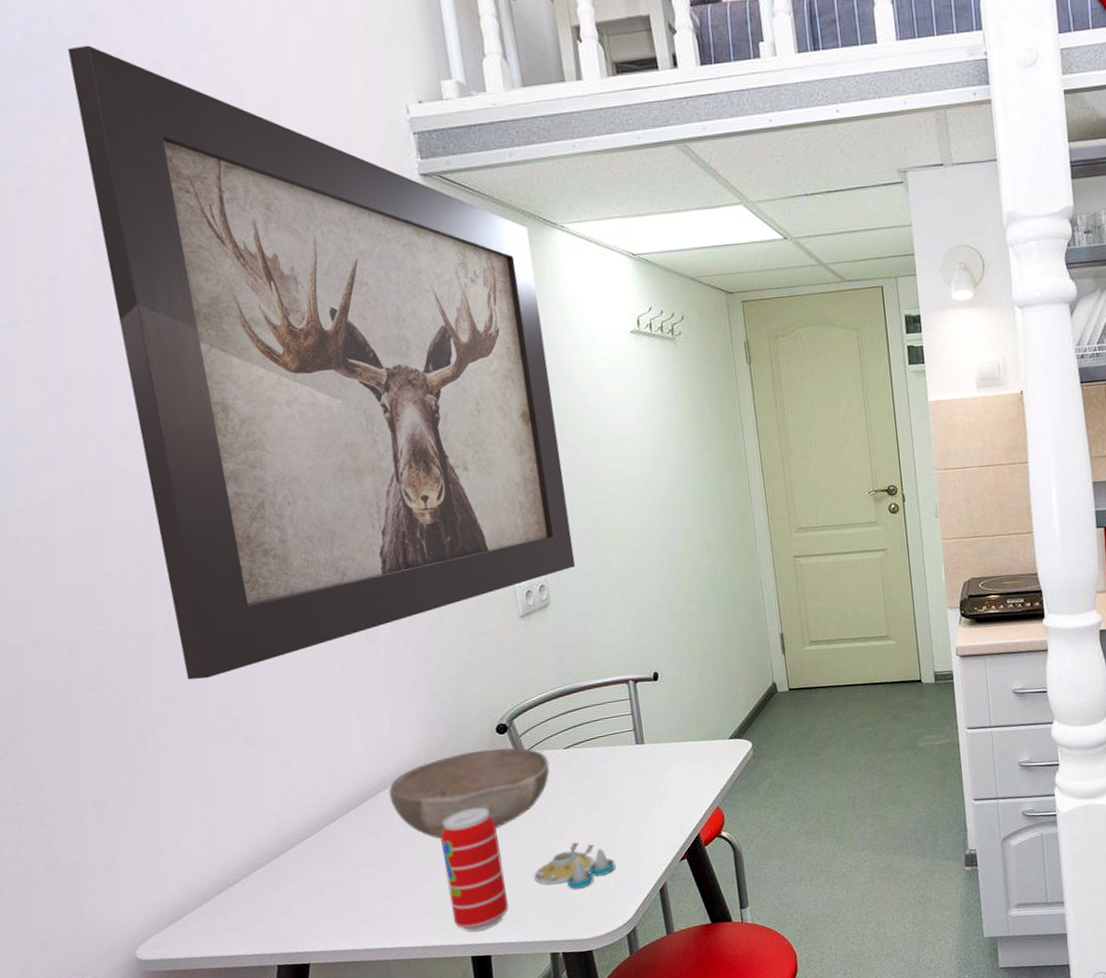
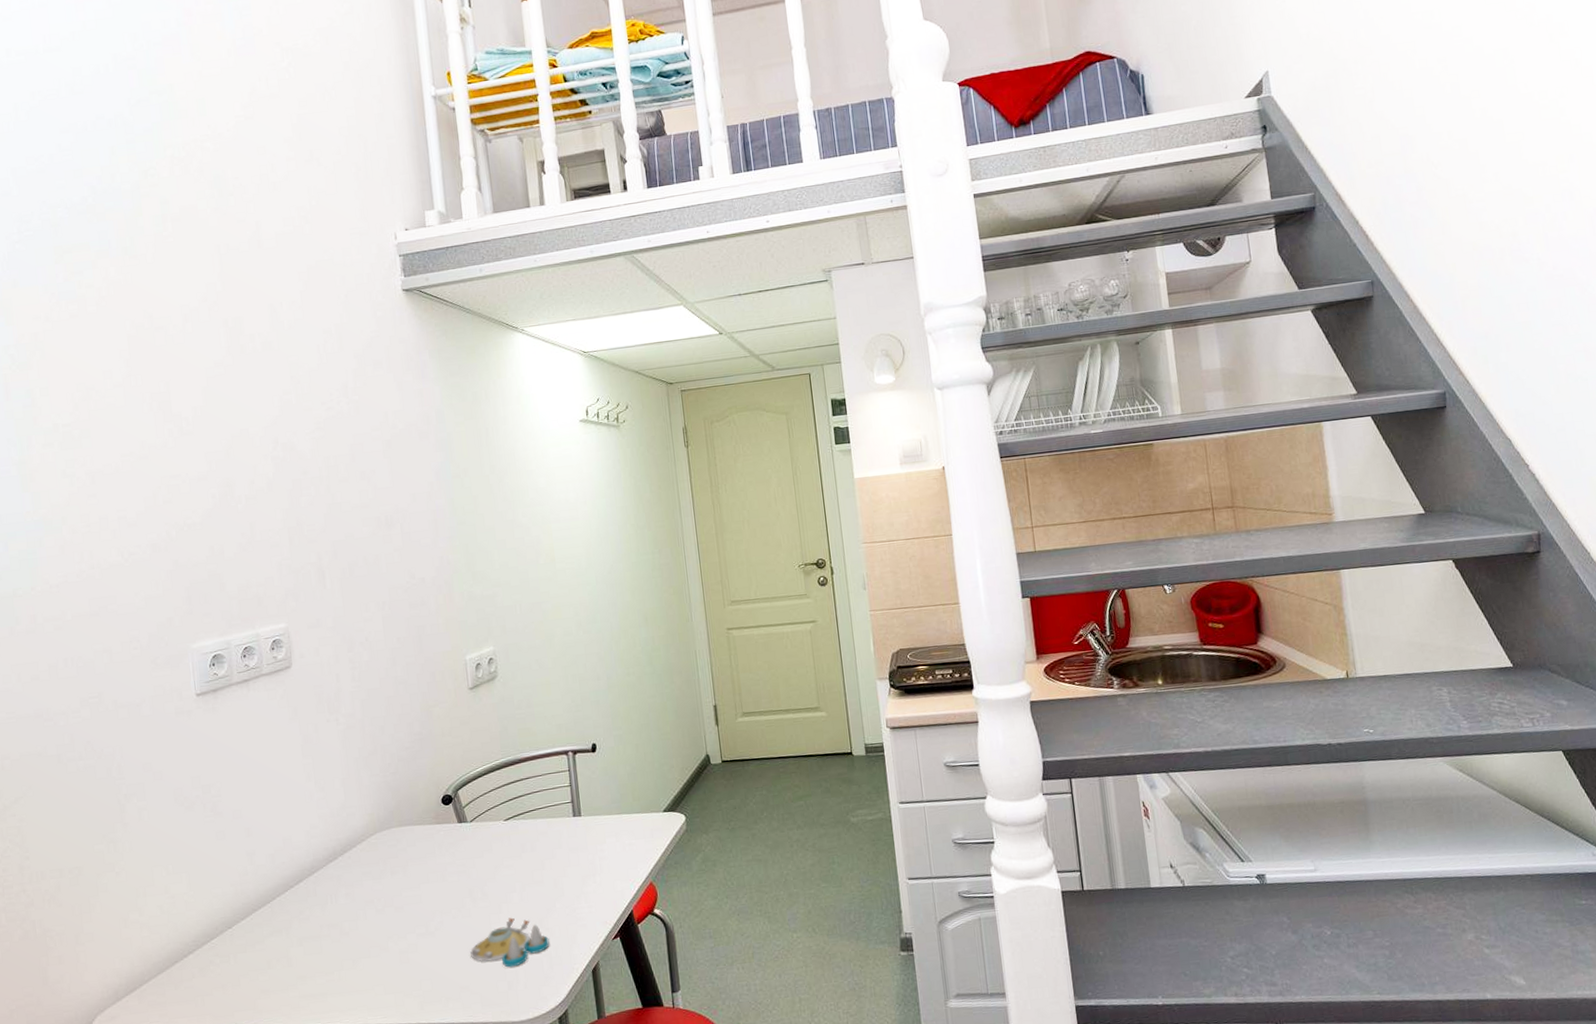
wall art: present [67,45,576,680] -> none [124,196,523,750]
bowl: present [388,747,550,839] -> none [338,819,490,912]
beverage can: present [440,807,509,932] -> none [383,880,444,1011]

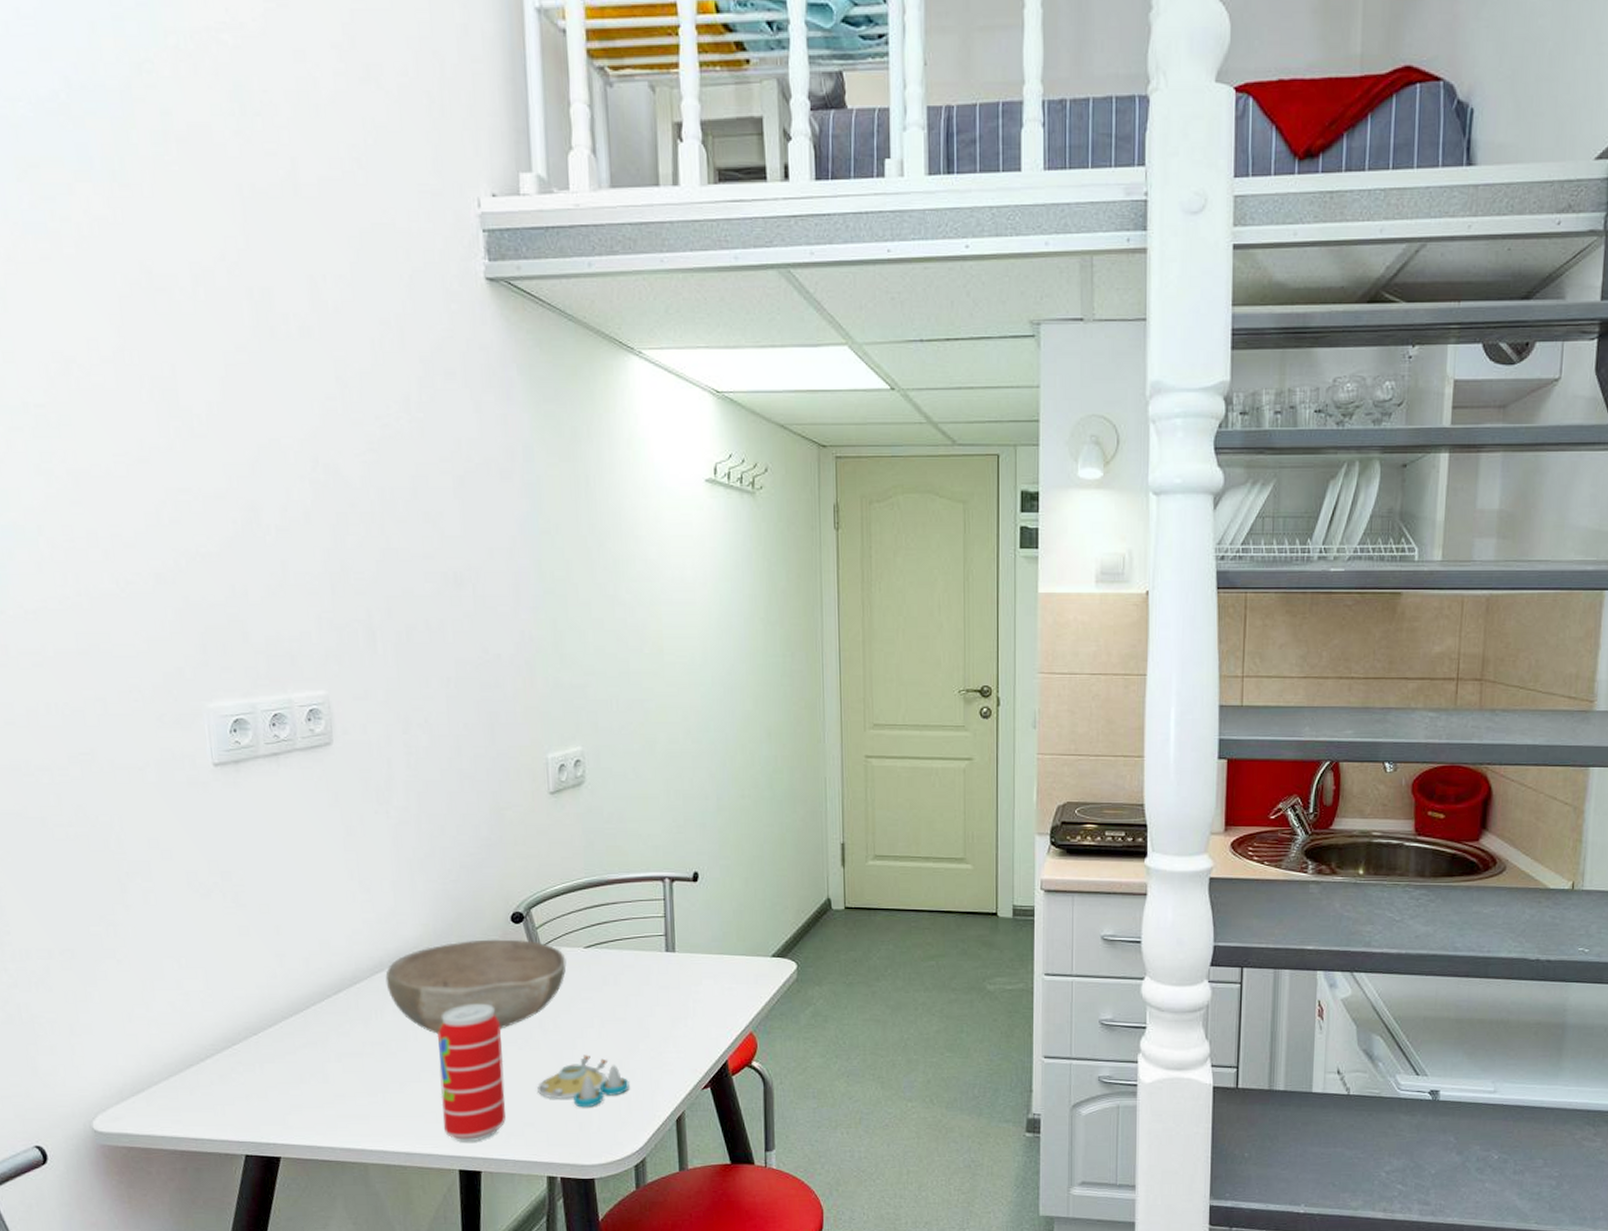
bowl: none [338,819,490,912] -> present [385,939,567,1034]
beverage can: none [383,880,444,1011] -> present [437,1003,506,1142]

